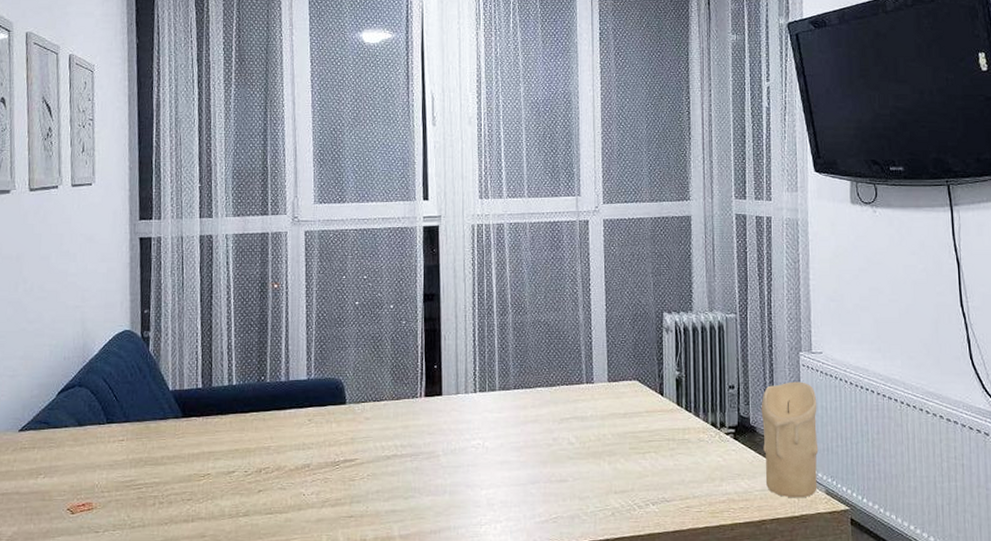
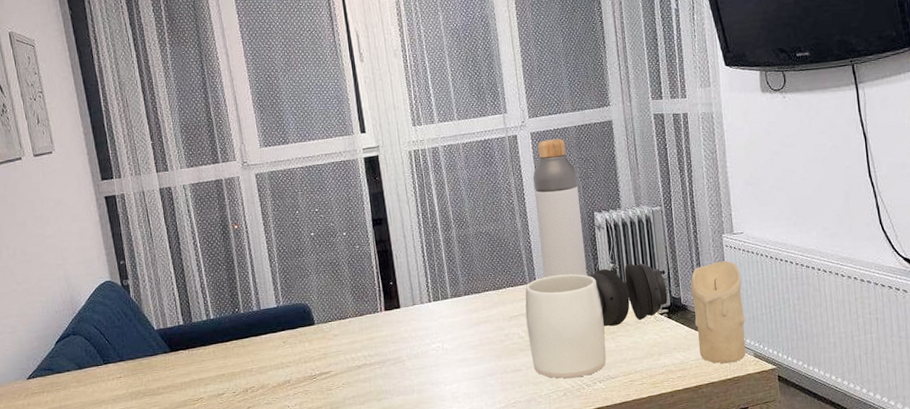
mug: none [578,377,664,496] -> present [525,273,606,379]
bottle: none [601,229,650,382] -> present [532,138,588,278]
headphones: none [650,374,735,442] -> present [588,263,668,327]

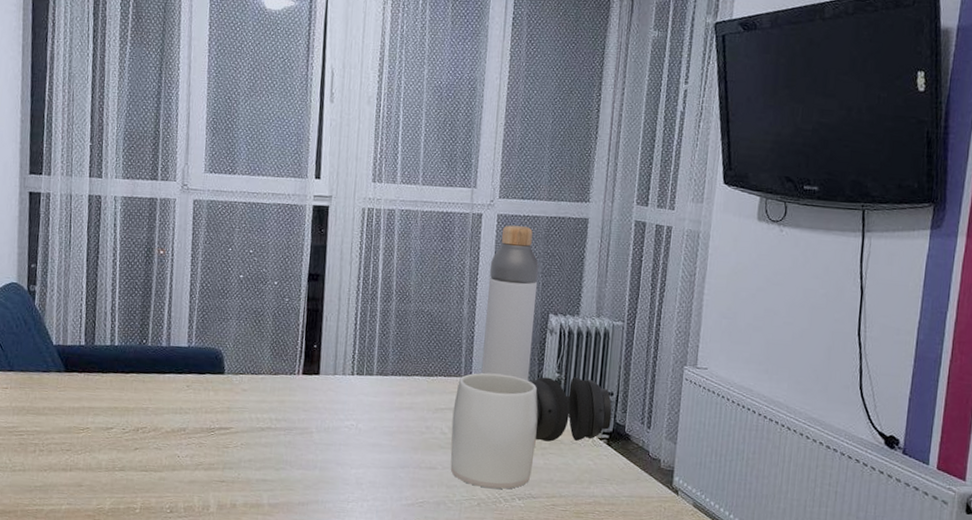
candle: present [690,261,746,364] -> none [634,394,696,508]

